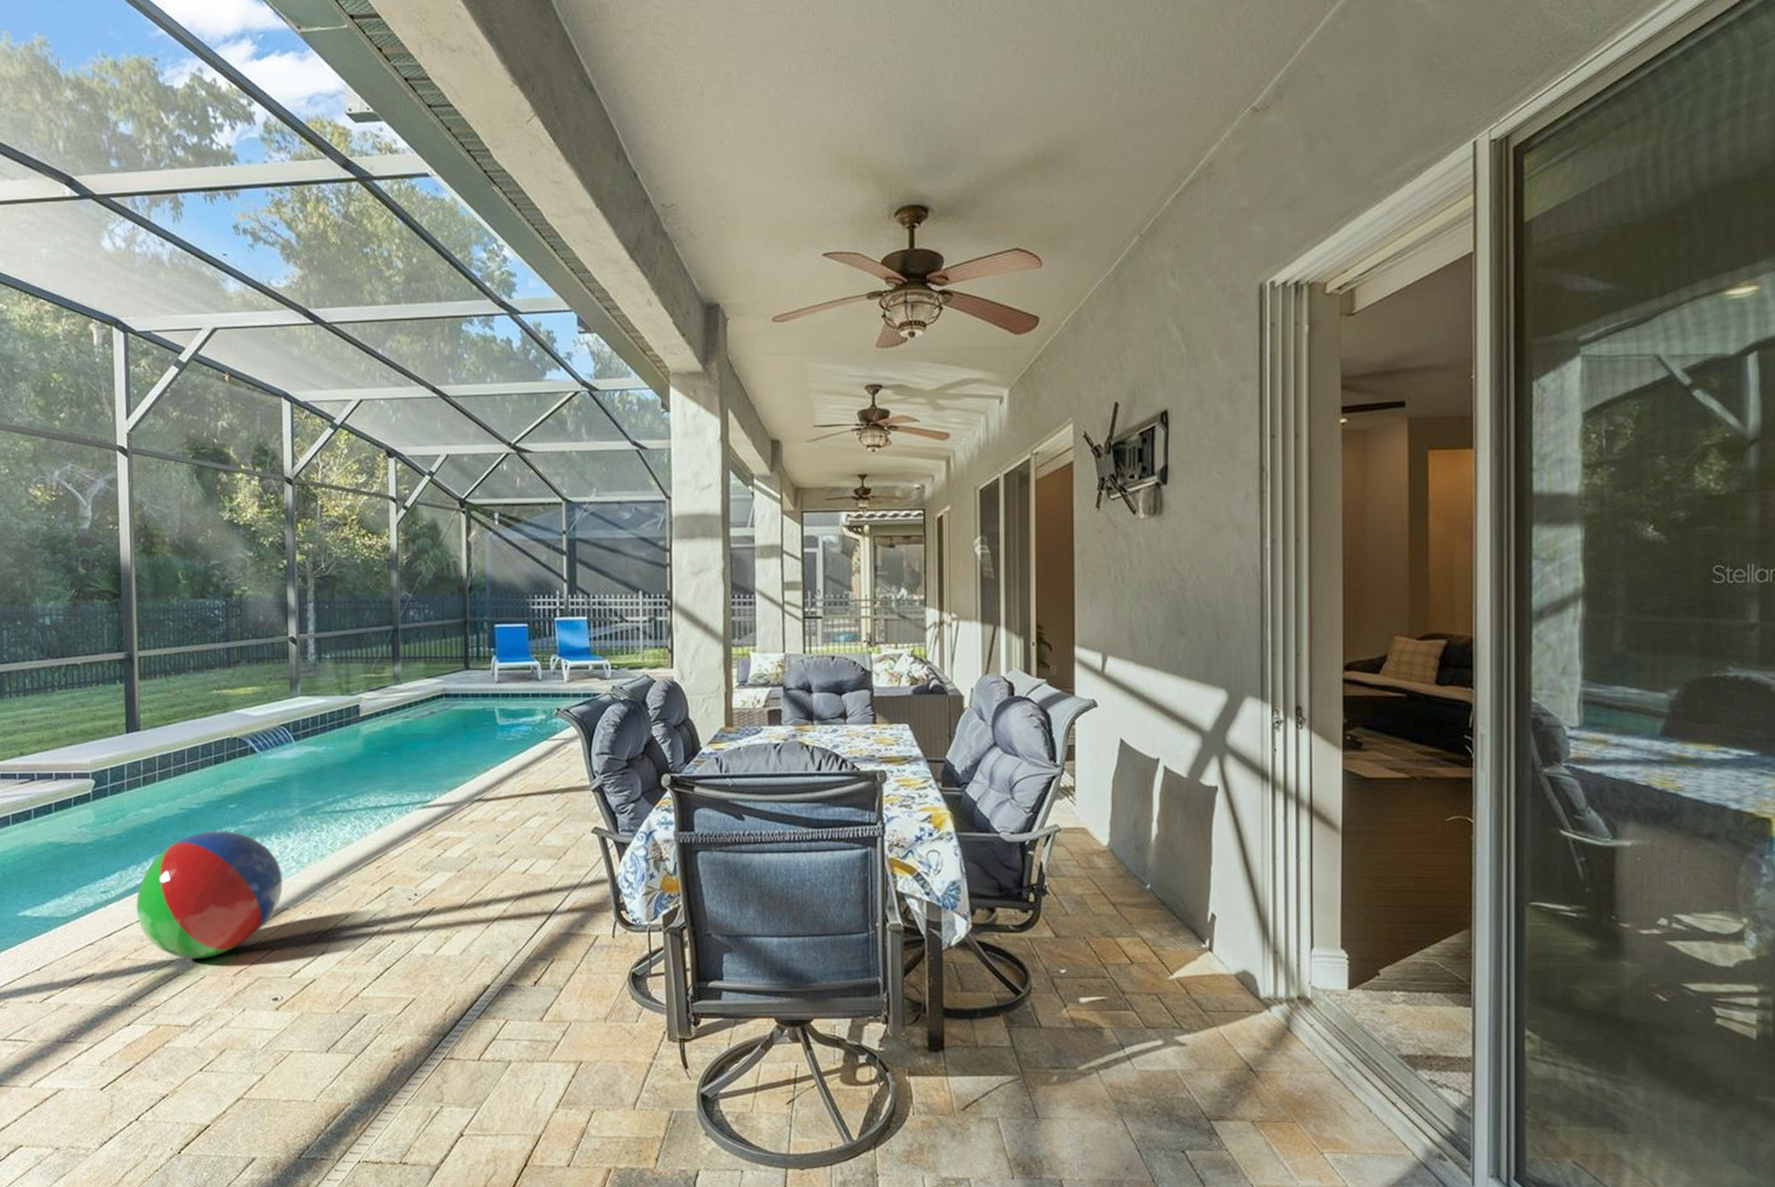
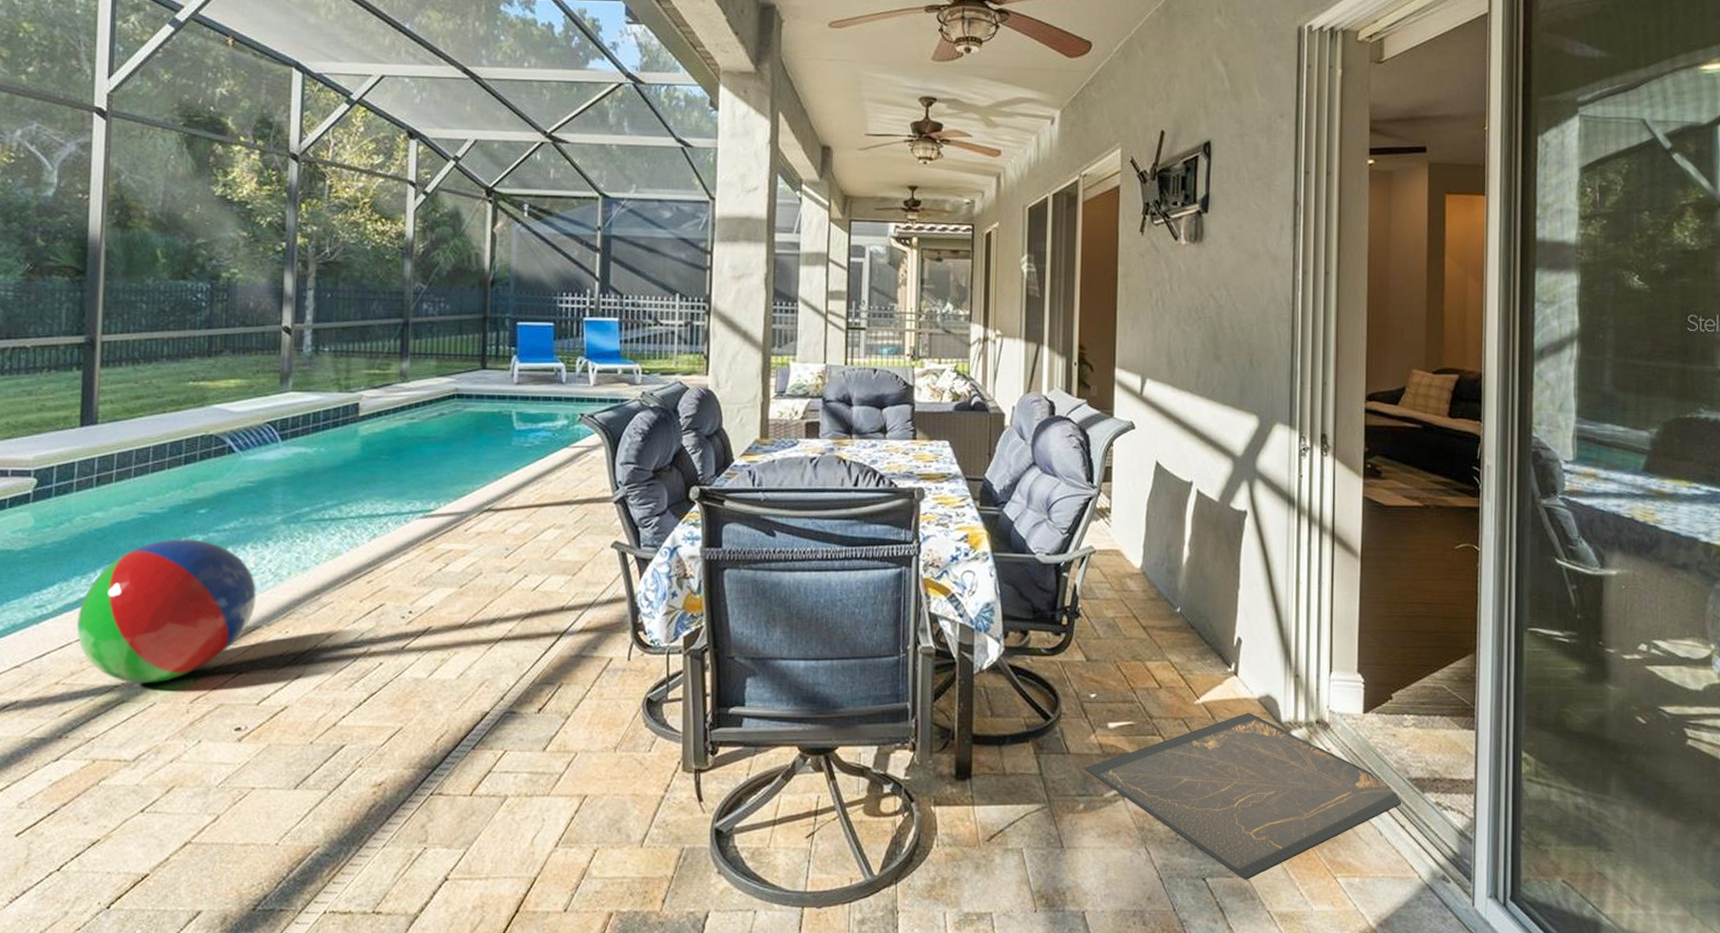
doormat: none [1056,989,1394,1153] -> present [1084,713,1403,880]

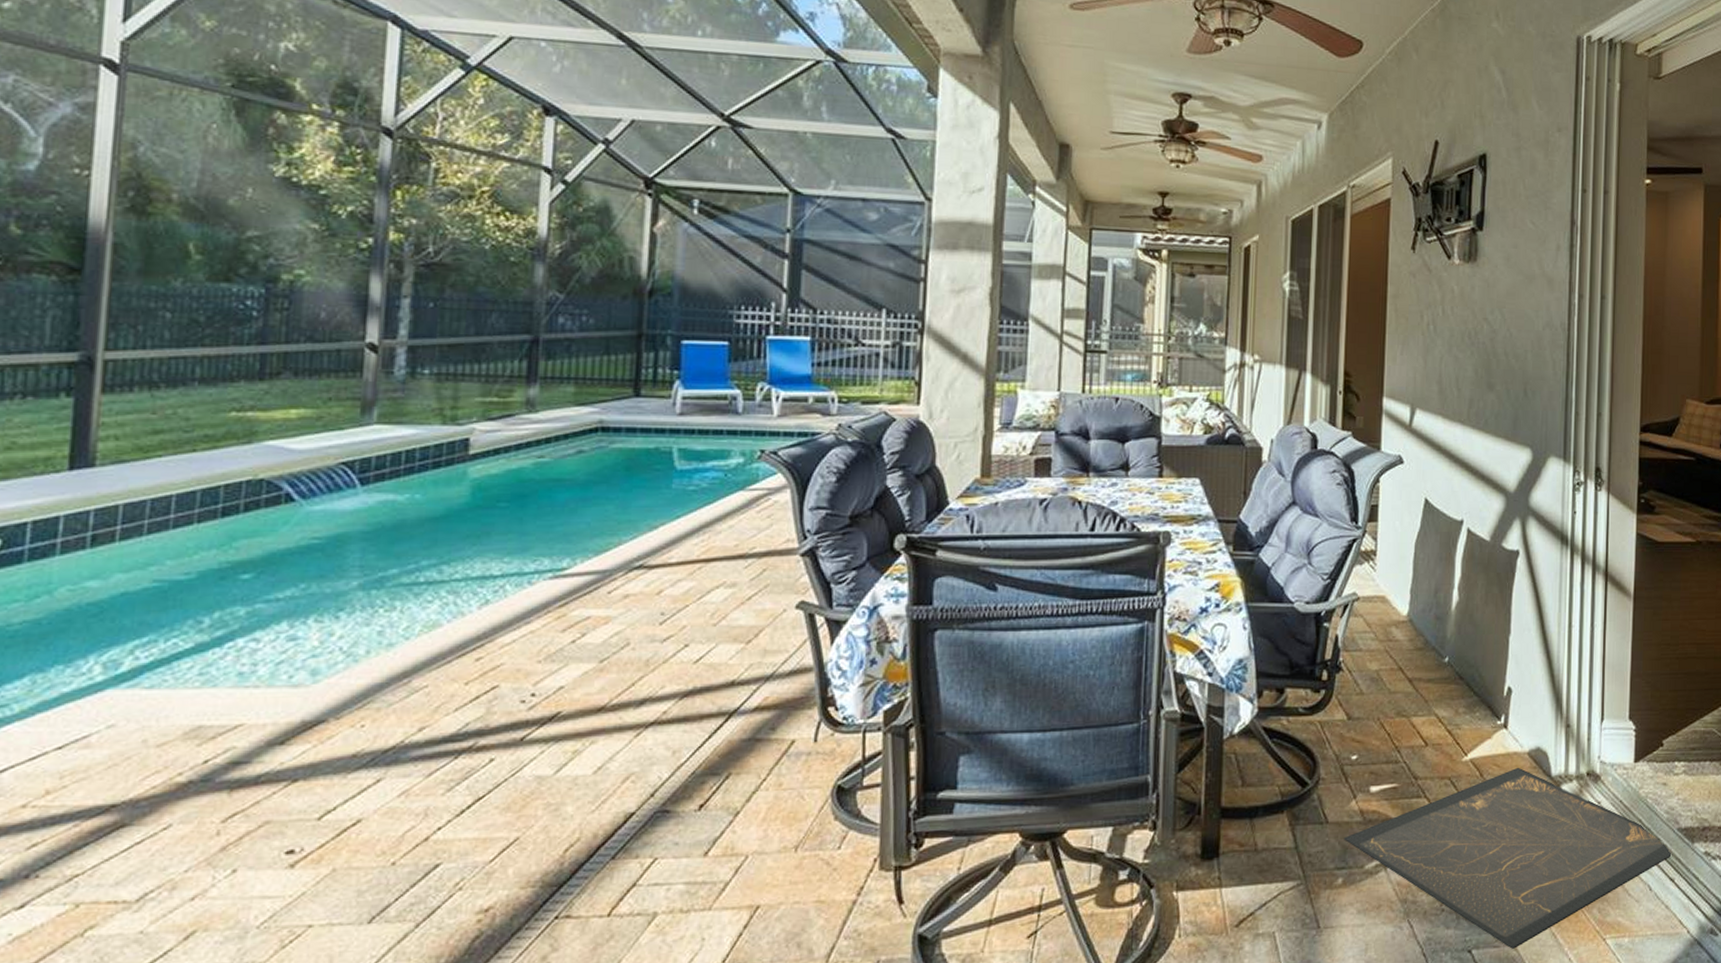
beach ball: present [76,539,256,684] -> none [55,612,321,802]

